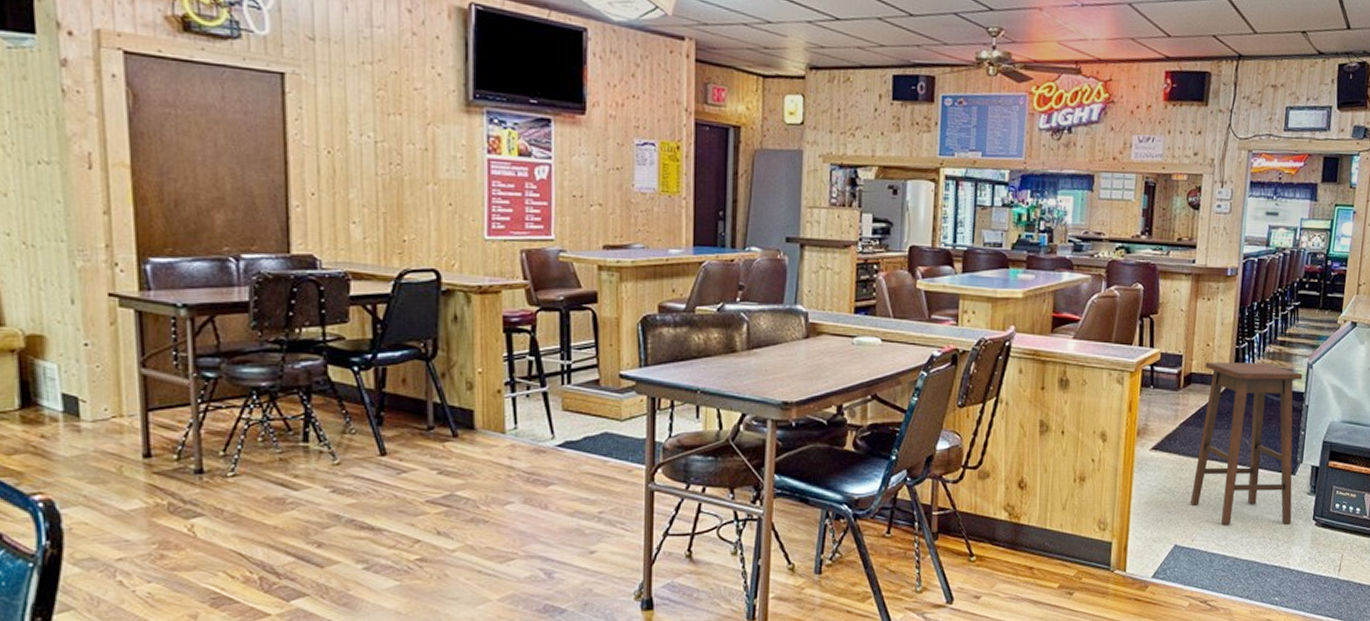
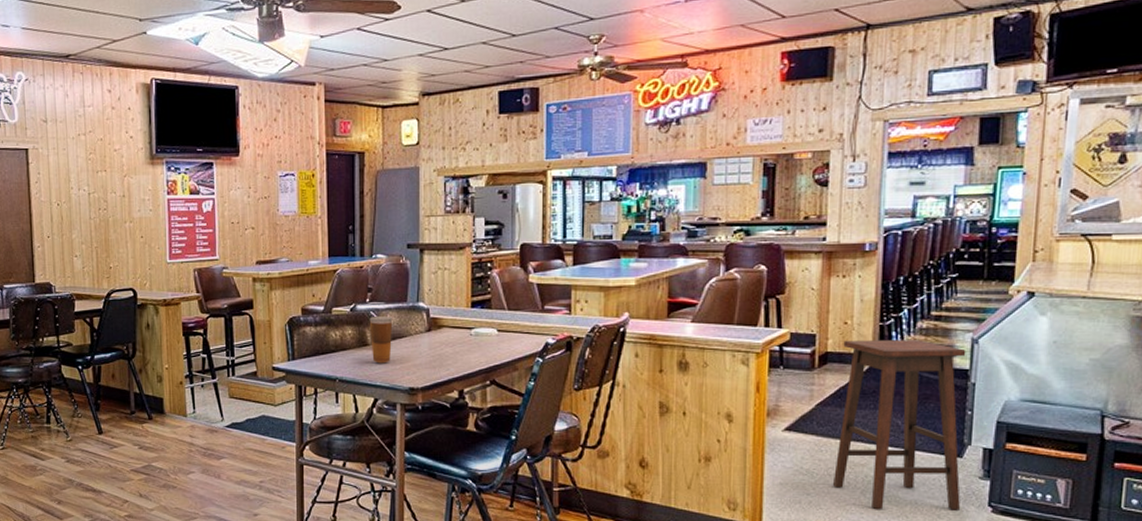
beverage cup: none [739,319,767,374] -> present [369,316,393,364]

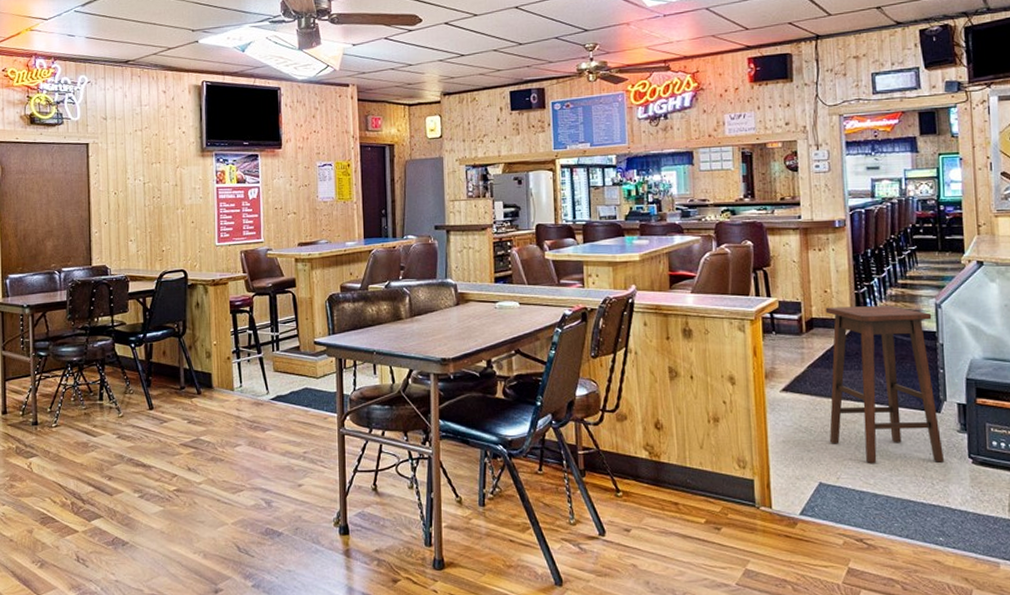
beverage cup: present [369,316,393,364] -> none [402,292,424,336]

